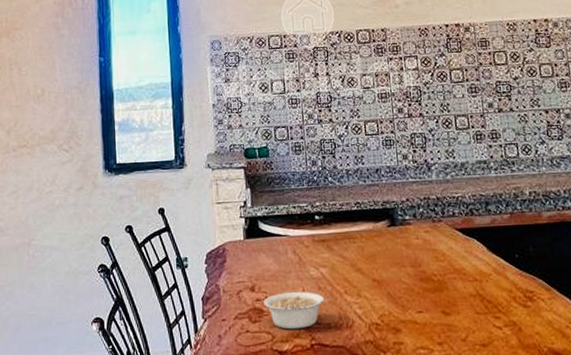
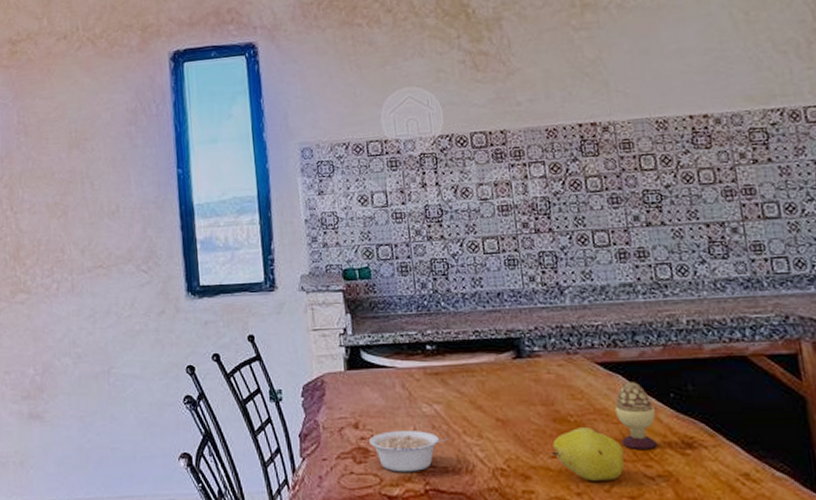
fruit: none [419,285,478,332] -> present [552,428,625,481]
decorative egg: none [470,245,506,303] -> present [614,382,659,449]

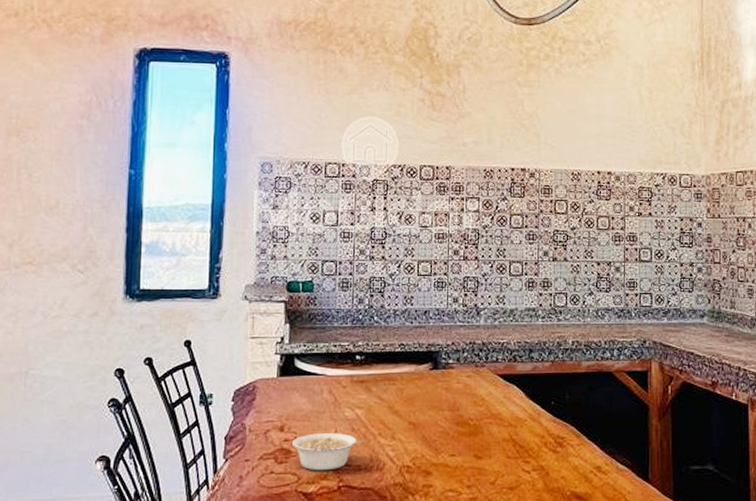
fruit: present [552,428,625,481] -> none [452,430,509,475]
decorative egg: present [614,382,659,449] -> none [507,391,538,448]

